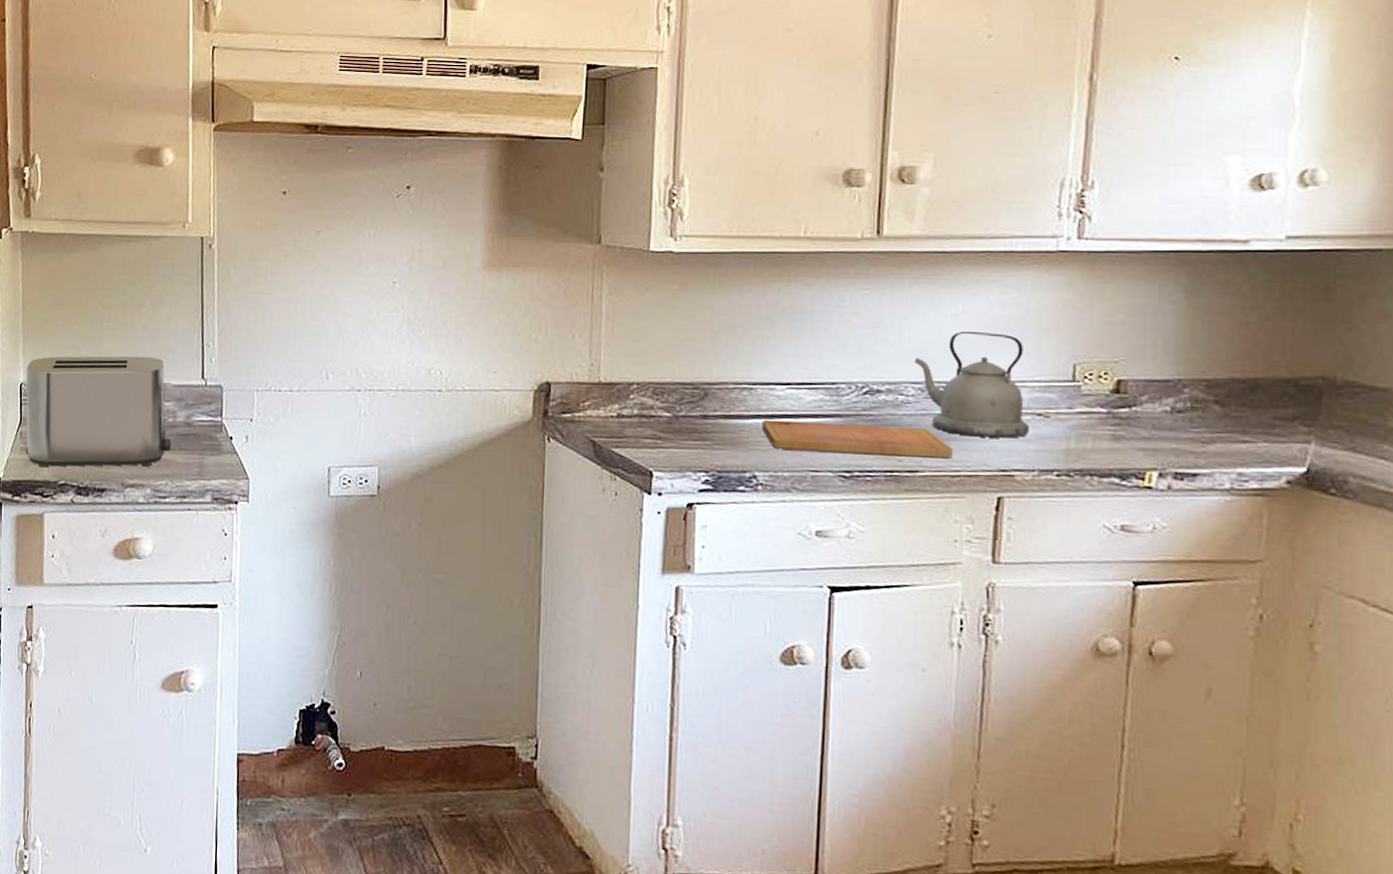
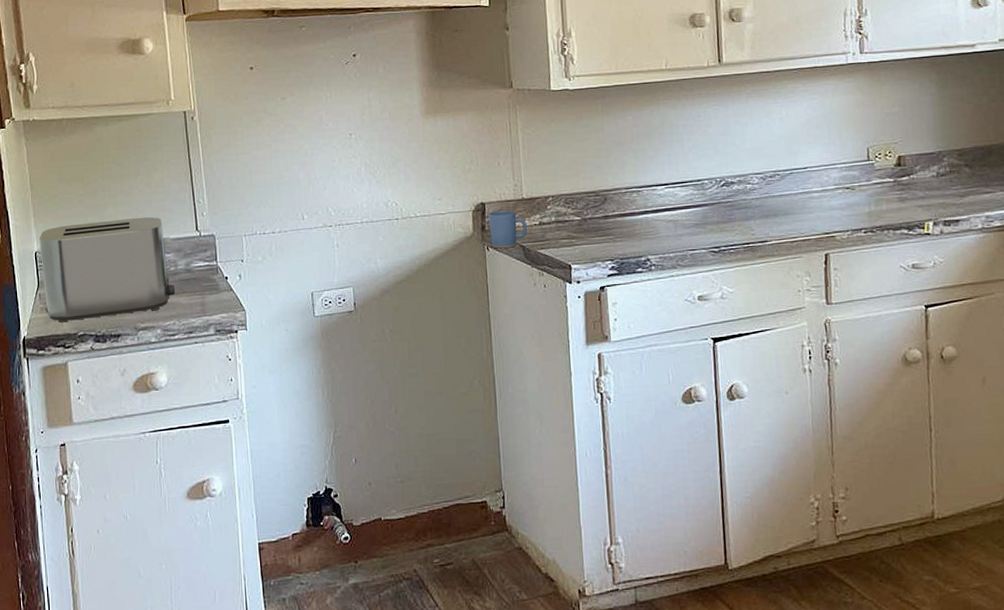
mug: none [553,394,602,442] -> present [488,210,528,249]
cutting board: present [762,419,953,459] -> none [649,207,790,236]
kettle: present [914,331,1029,438] -> none [755,130,842,210]

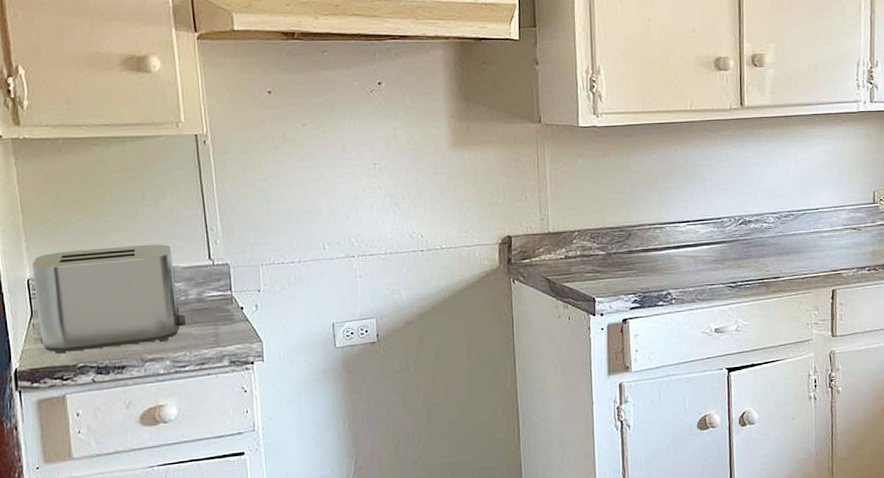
mug: present [488,210,528,249] -> none [514,243,554,281]

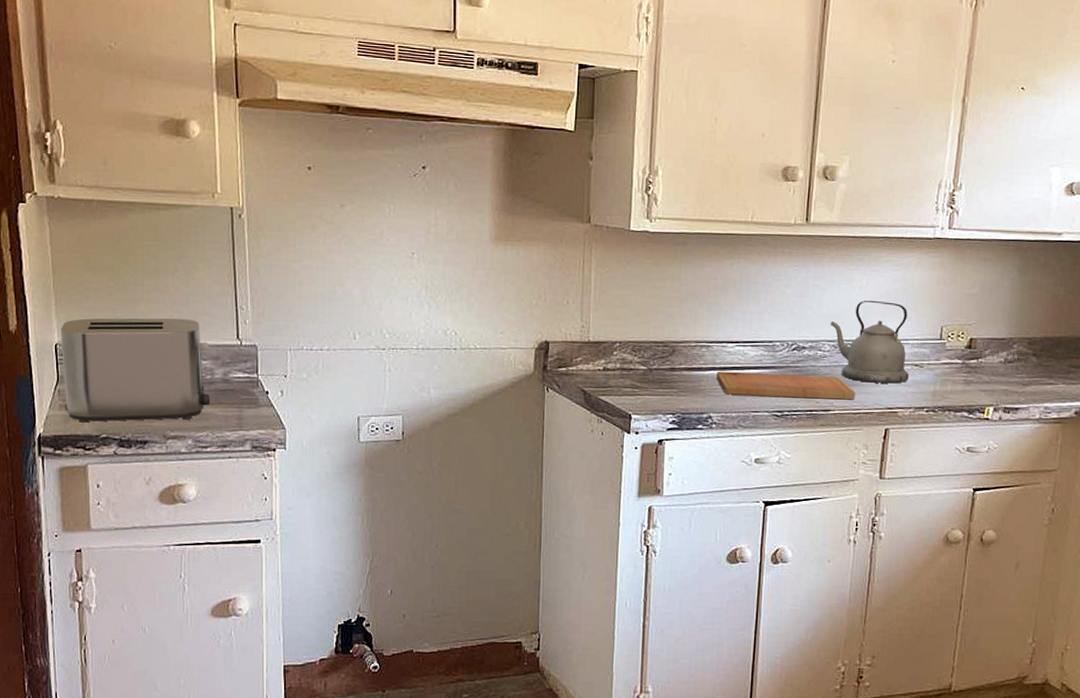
cutting board: none [671,245,802,271] -> present [716,371,855,400]
kettle: none [772,172,849,249] -> present [830,300,909,384]

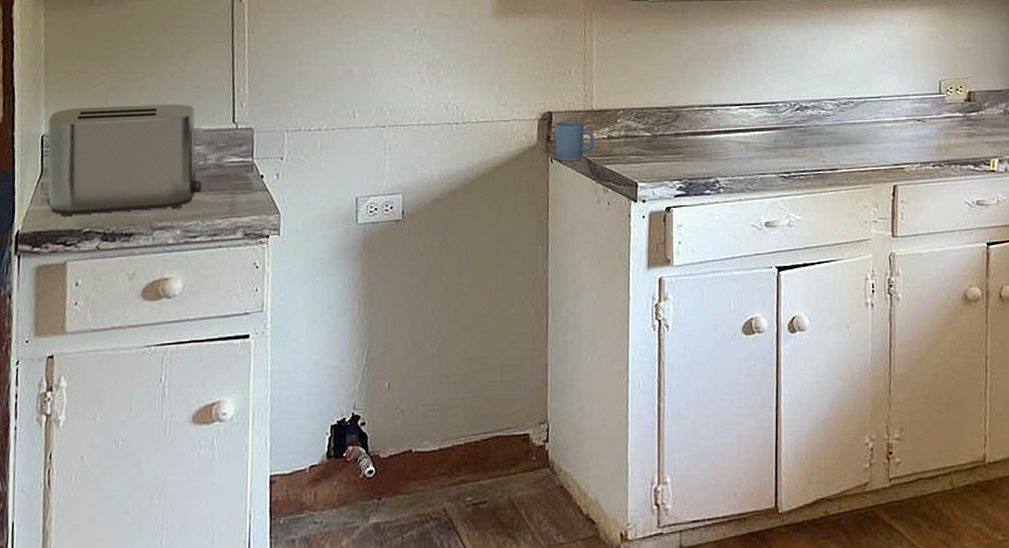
mug: none [551,351,591,391] -> present [555,121,595,161]
cutting board: present [716,371,855,400] -> none [721,134,861,158]
kettle: present [830,300,909,384] -> none [830,58,912,140]

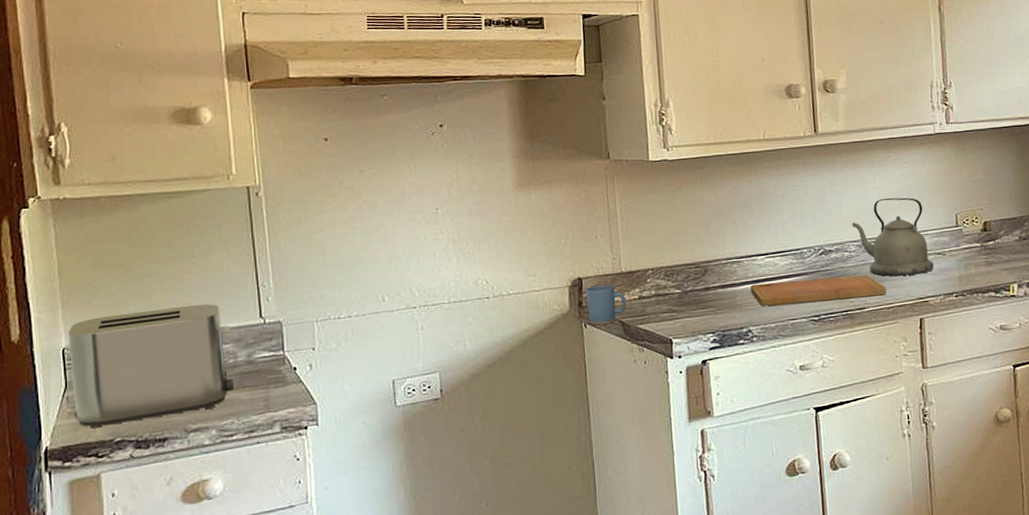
cutting board: none [721,134,861,158] -> present [750,274,887,306]
kettle: none [830,58,912,140] -> present [851,197,934,277]

